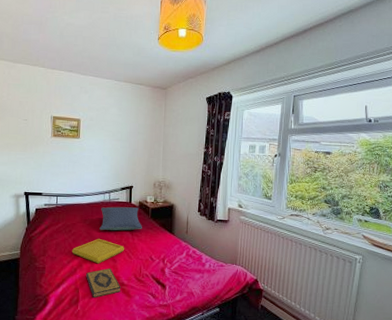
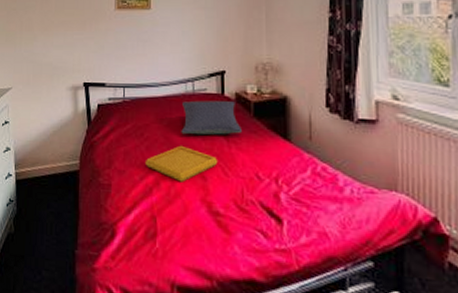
hardback book: present [86,268,121,298] -> none [166,188,216,233]

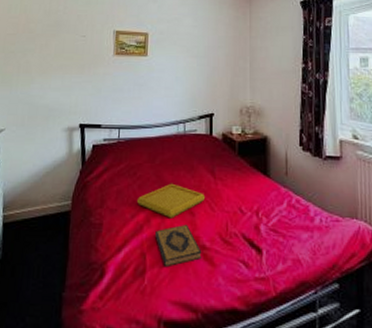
hardback book: none [166,188,216,233] -> present [155,224,202,268]
pillow: present [181,100,242,136] -> none [172,140,227,173]

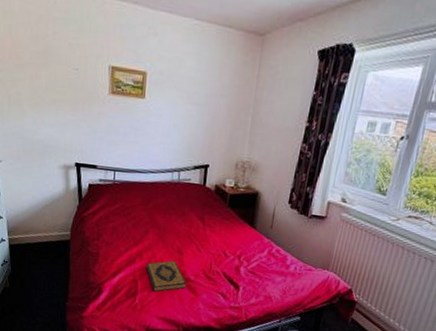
serving tray: present [137,183,204,219] -> none [131,225,193,255]

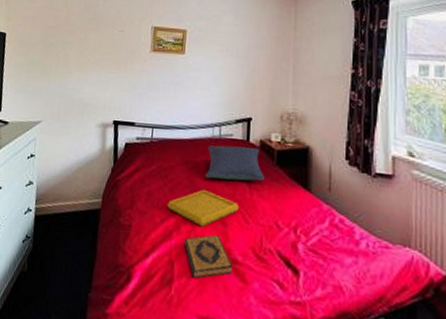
serving tray: none [131,225,193,255] -> present [168,189,238,227]
pillow: none [164,188,217,220] -> present [205,145,264,181]

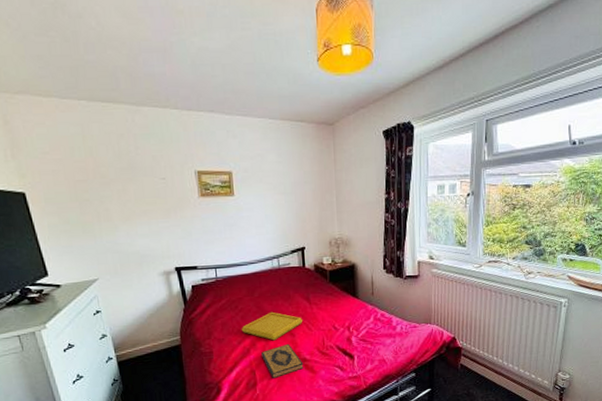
pillow: present [205,145,264,181] -> none [270,272,321,303]

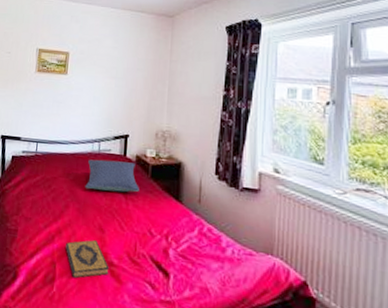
serving tray: present [242,311,302,341] -> none [51,199,115,233]
pillow: none [270,272,321,303] -> present [85,159,139,193]

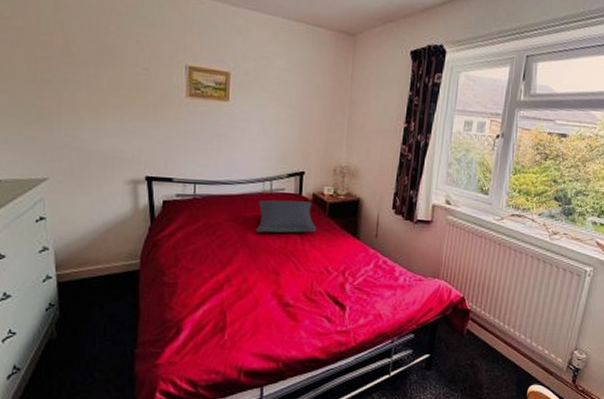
hardback book: present [65,239,109,279] -> none [236,283,285,324]

